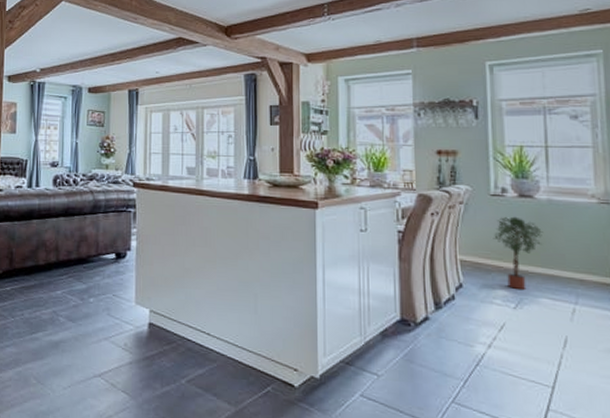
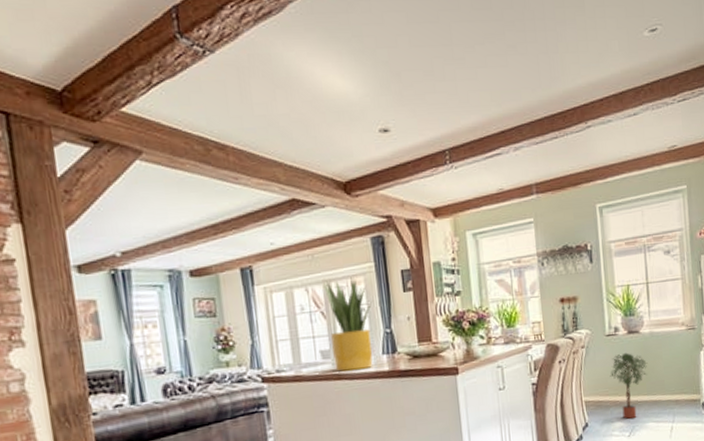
planter: none [197,106,240,189] -> present [323,276,373,372]

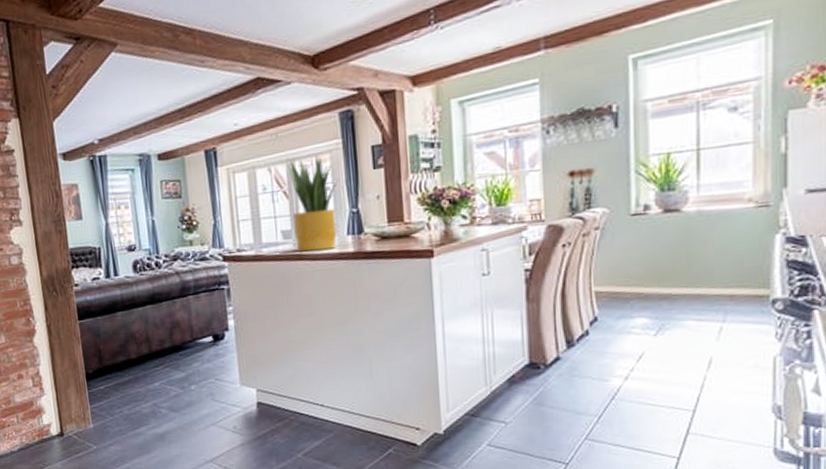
potted tree: present [610,352,648,419] -> none [632,235,691,316]

